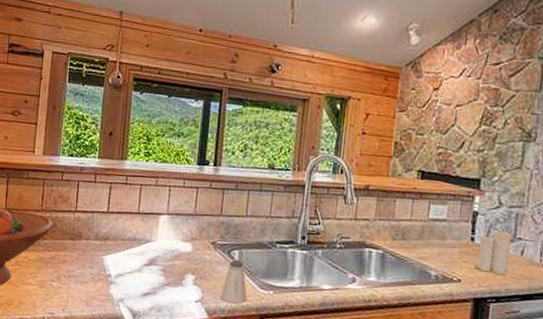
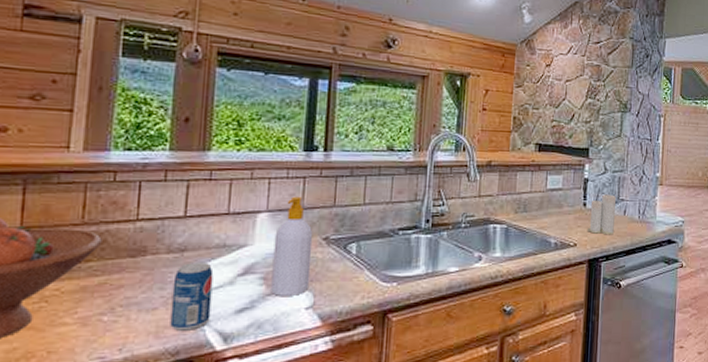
beverage can: none [96,250,127,304] -> present [170,263,214,331]
soap bottle: none [169,203,203,289] -> present [271,196,313,296]
saltshaker: present [220,260,247,304] -> none [335,255,367,304]

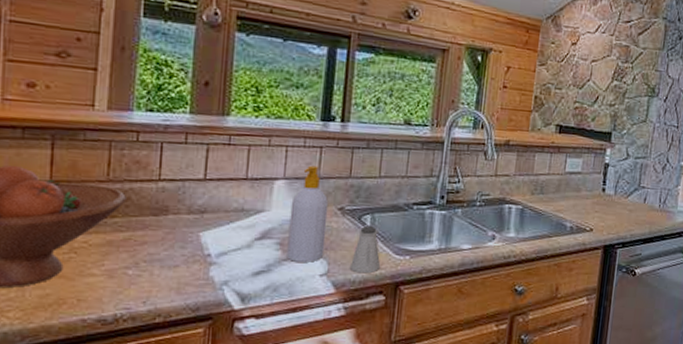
beverage can: present [170,263,214,331] -> none [190,224,232,289]
saltshaker: none [335,255,367,304] -> present [349,226,380,274]
candle: present [586,192,616,235] -> none [604,178,637,222]

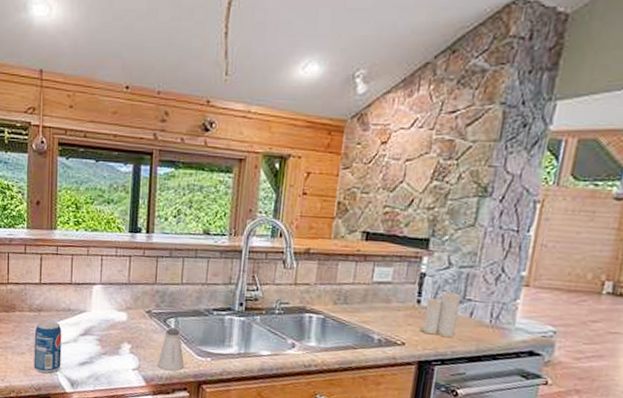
beverage can: none [190,224,232,289] -> present [34,321,62,374]
soap bottle: present [287,165,329,262] -> none [105,272,138,358]
candle: none [604,178,637,222] -> present [419,289,461,338]

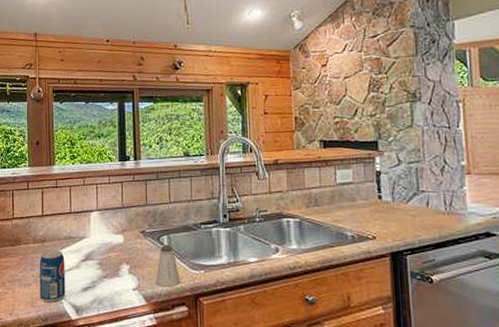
candle: present [419,289,461,338] -> none [385,183,417,228]

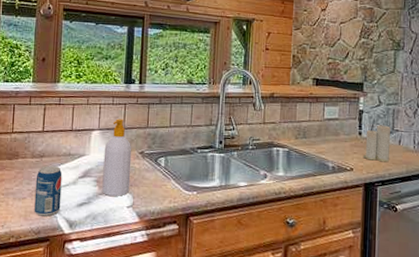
soap bottle: none [104,198,134,279] -> present [102,118,132,196]
saltshaker: present [155,246,180,287] -> none [149,167,173,206]
candle: none [385,183,417,228] -> present [362,123,390,162]

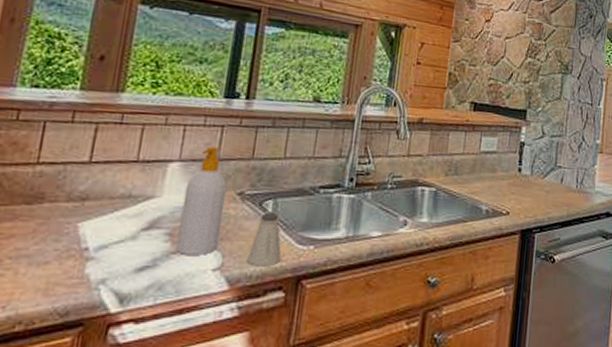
beverage can: present [34,166,62,217] -> none [61,213,116,289]
saltshaker: none [149,167,173,206] -> present [246,213,281,267]
candle: present [362,123,390,162] -> none [520,157,553,205]

